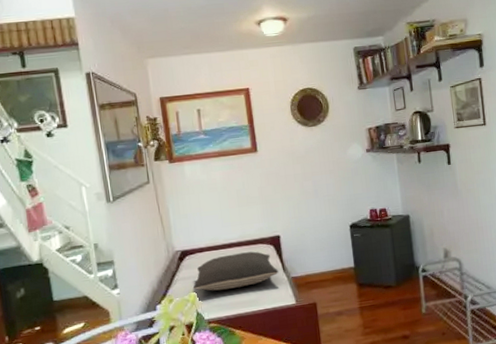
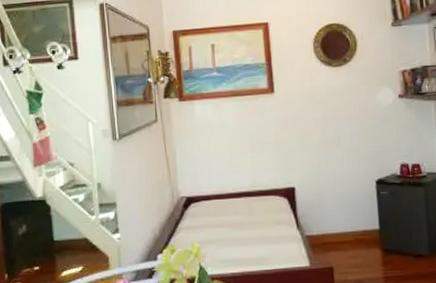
pillow: present [193,251,279,291] -> none [198,203,292,244]

